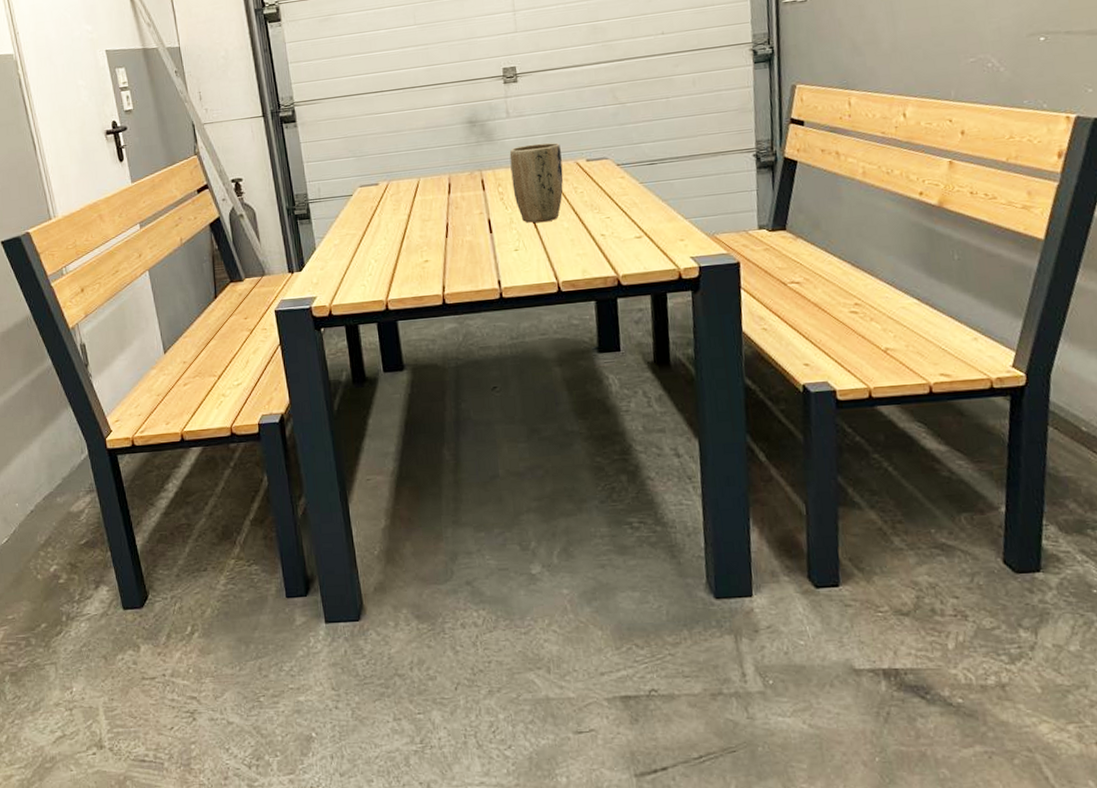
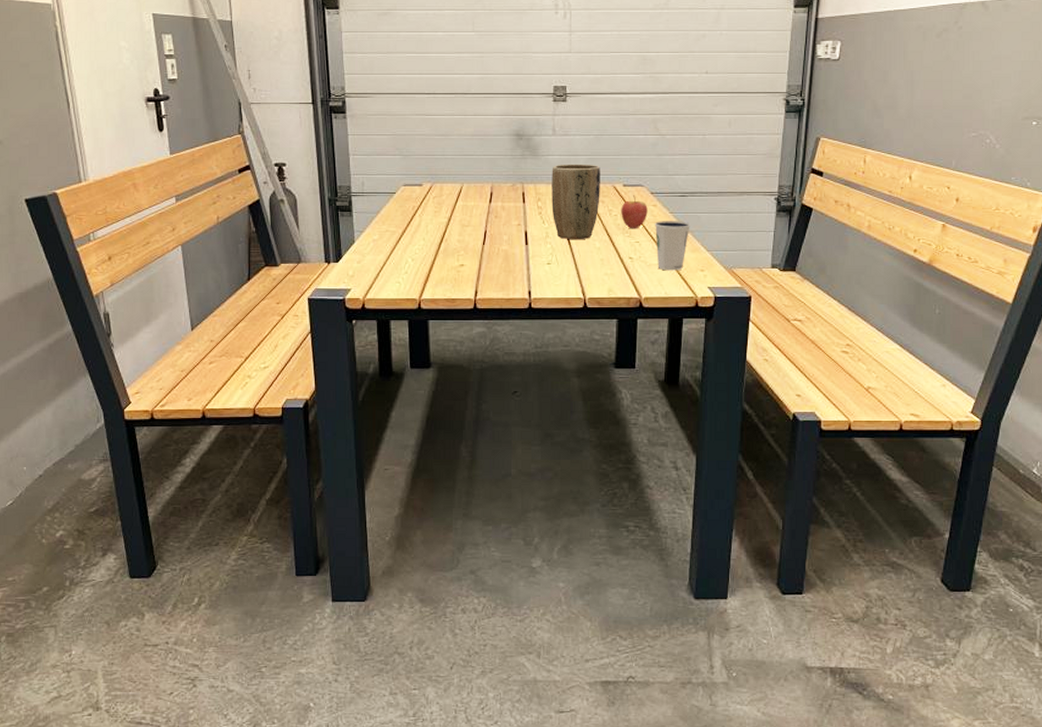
fruit: none [586,169,616,205] -> present [621,195,648,229]
dixie cup: none [624,190,664,244] -> present [654,221,690,271]

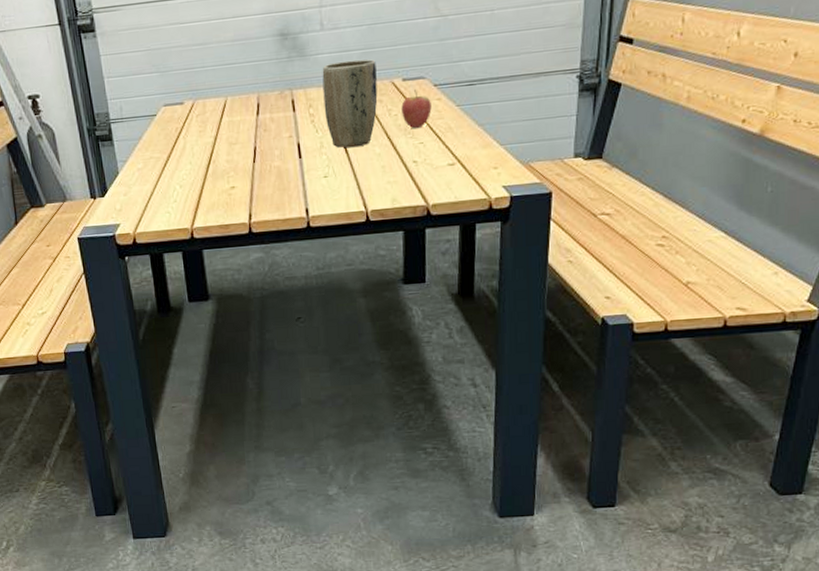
dixie cup: present [654,221,690,271] -> none [439,113,480,172]

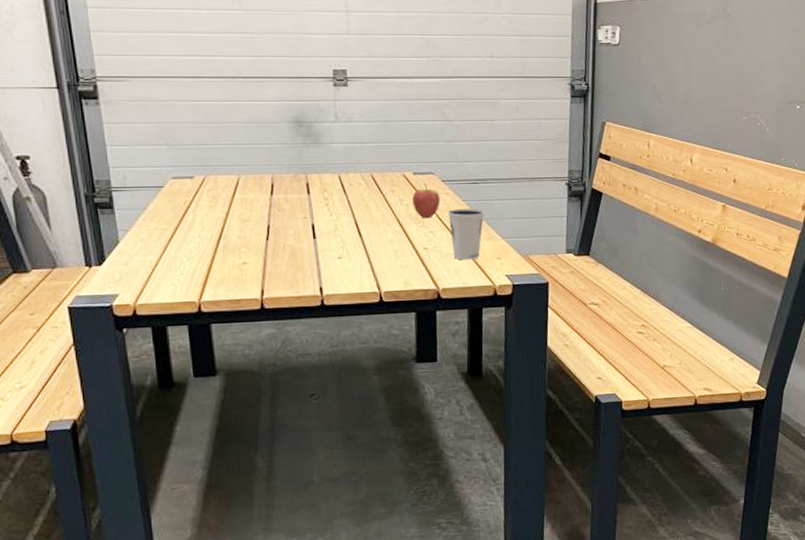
plant pot: present [322,59,378,148] -> none [336,151,390,232]
dixie cup: none [439,113,480,172] -> present [447,209,484,260]

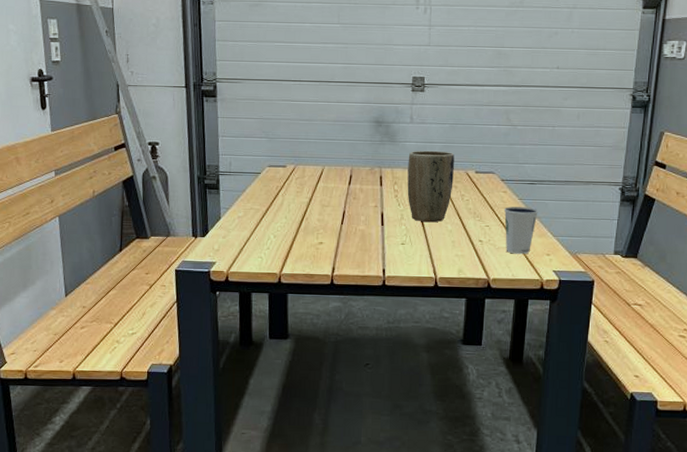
plant pot: none [336,151,390,232] -> present [407,150,454,223]
fruit: present [412,183,440,219] -> none [472,182,498,214]

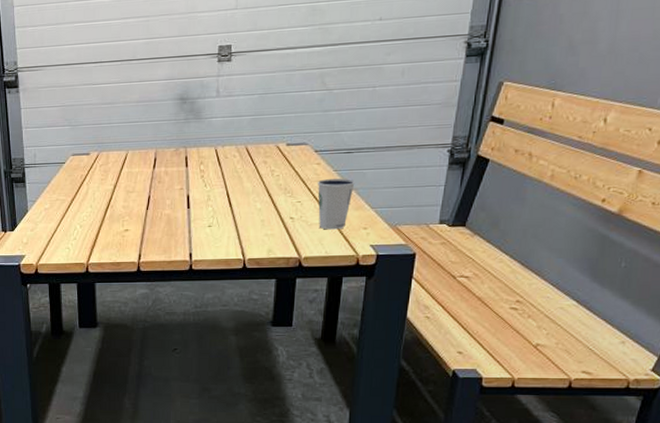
plant pot: present [407,150,454,223] -> none [214,124,264,202]

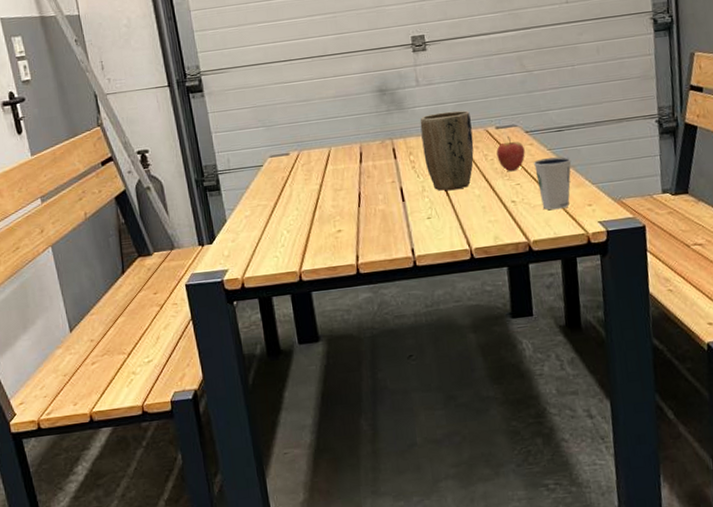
plant pot: none [214,124,264,202] -> present [420,110,474,191]
fruit: none [283,154,311,189] -> present [496,136,525,172]

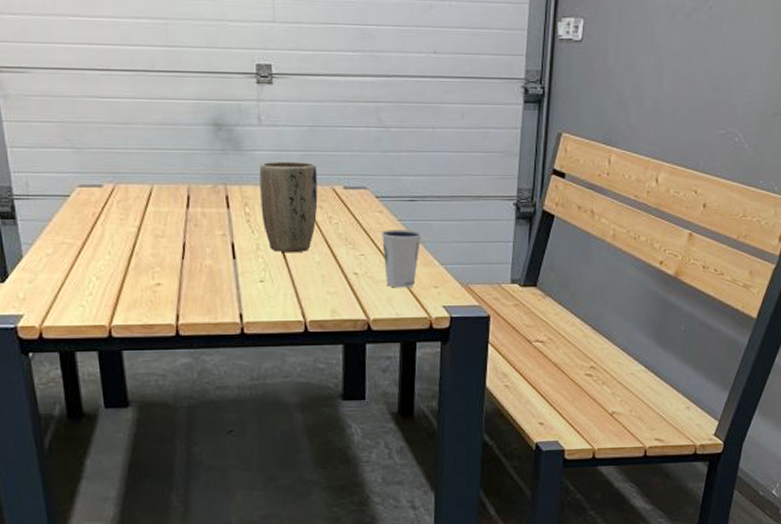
fruit: present [496,136,525,172] -> none [342,200,373,240]

